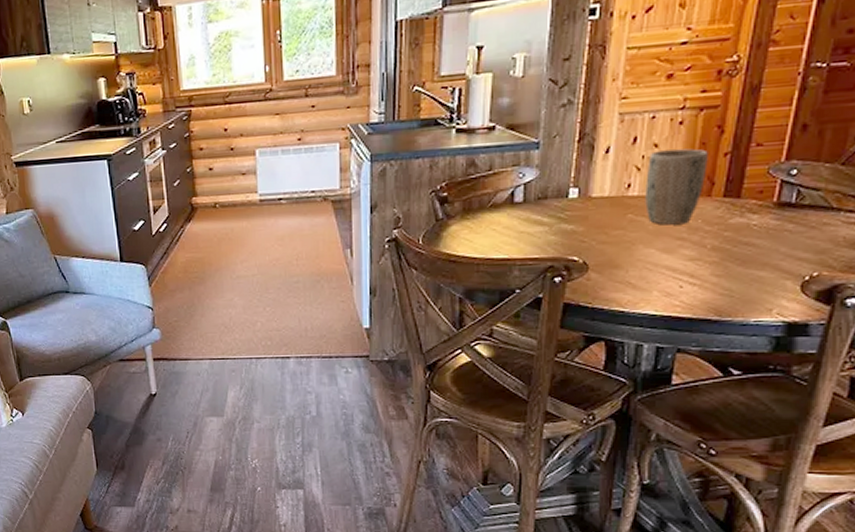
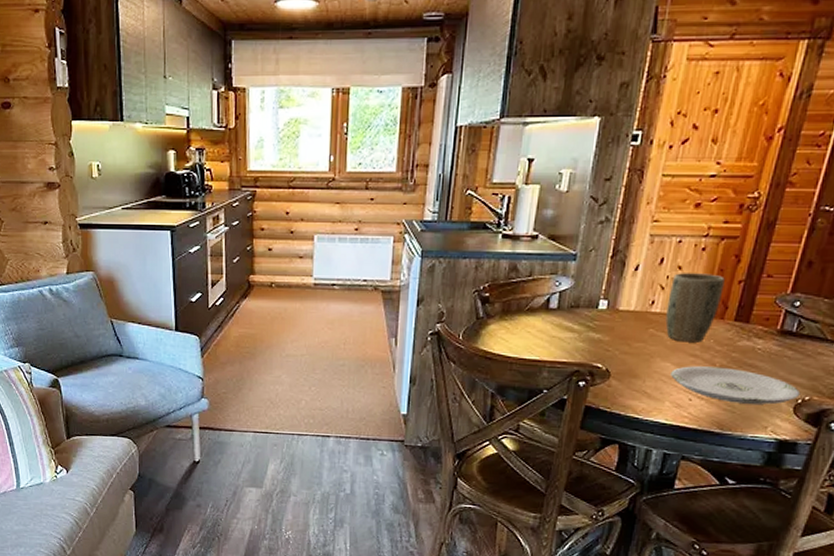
plate: none [656,248,808,286] -> present [671,366,801,405]

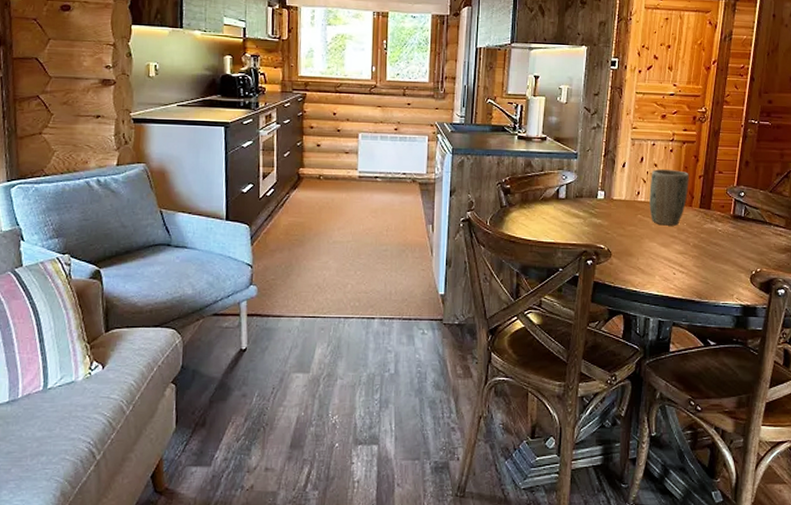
plate: present [671,366,801,405] -> none [658,245,754,276]

